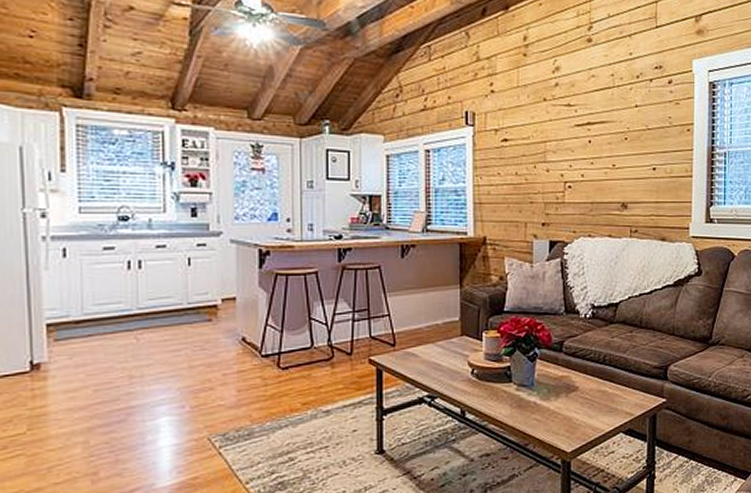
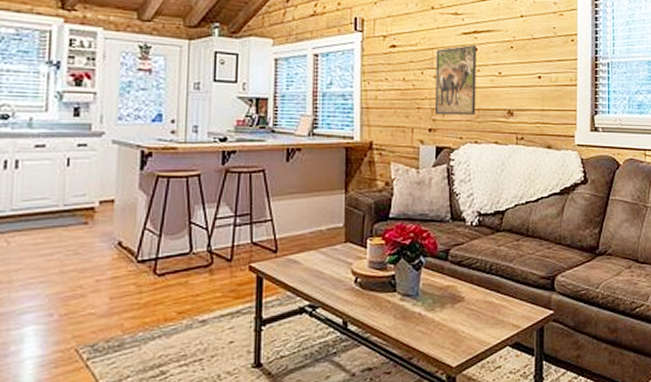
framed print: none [547,136,591,209] -> present [434,44,477,116]

